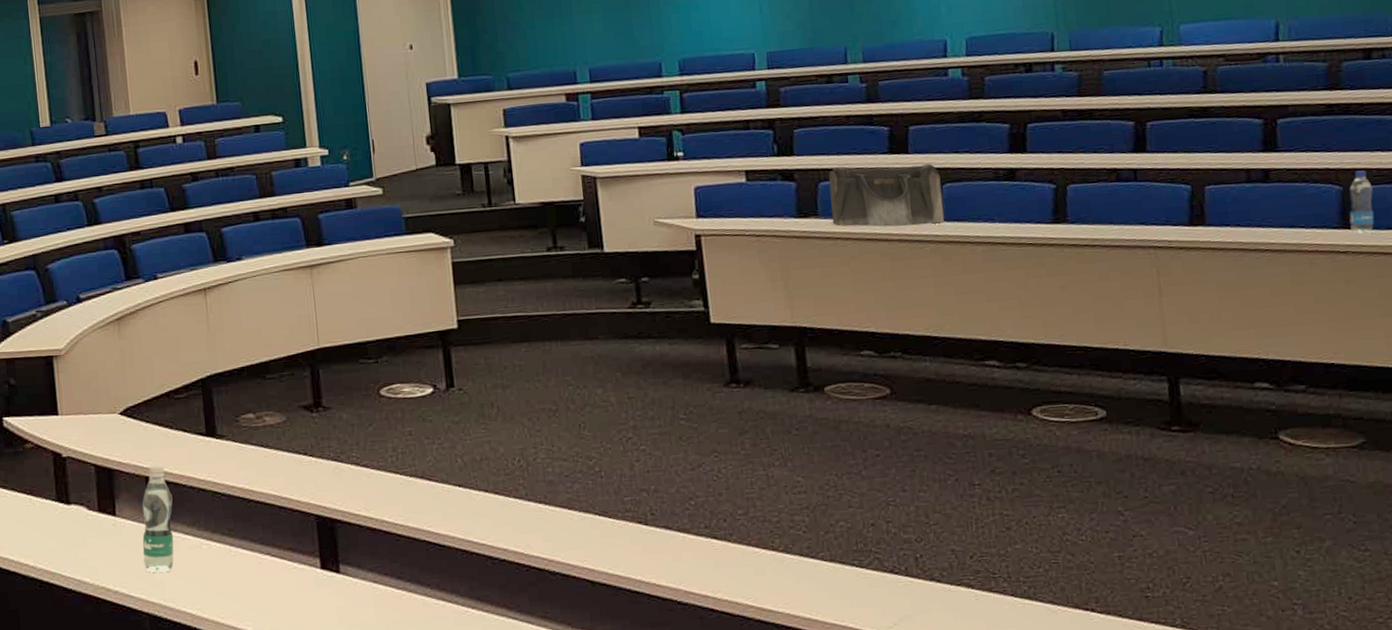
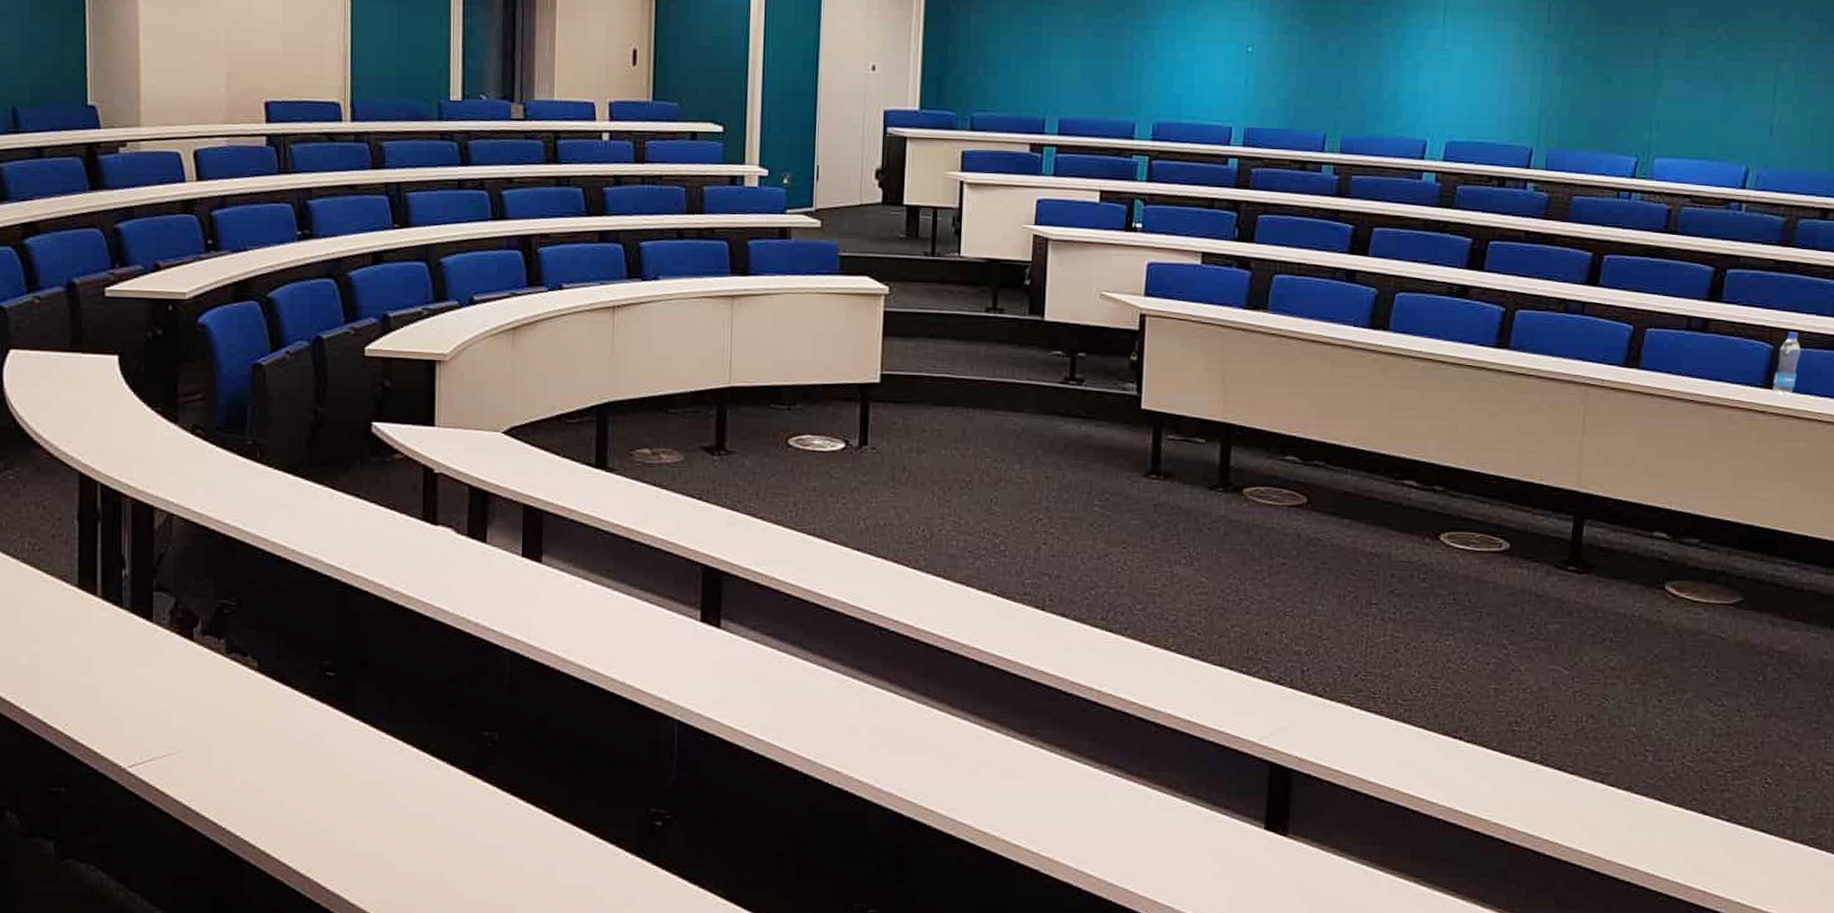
bottle: present [142,464,174,574] -> none [511,492,551,609]
saddlebag: present [828,163,944,227] -> none [1276,261,1395,333]

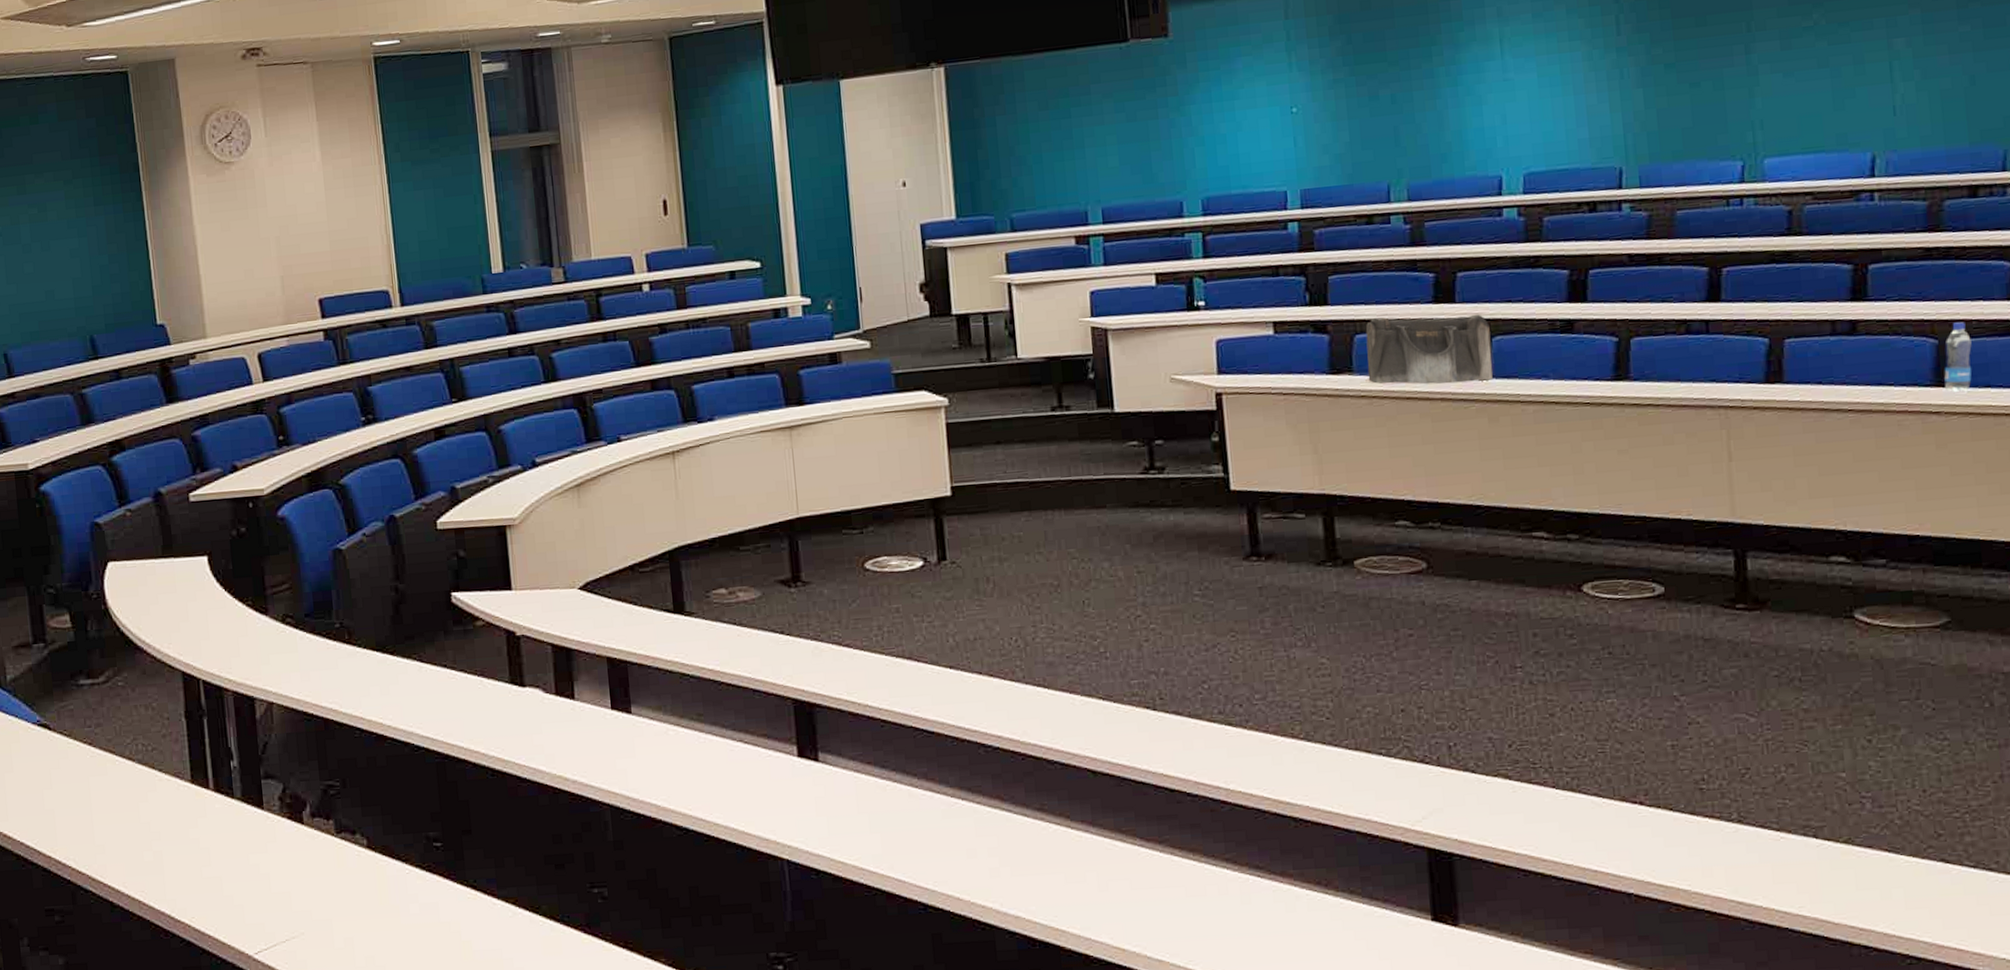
saddlebag: none [1276,261,1395,333] -> present [1364,314,1493,385]

